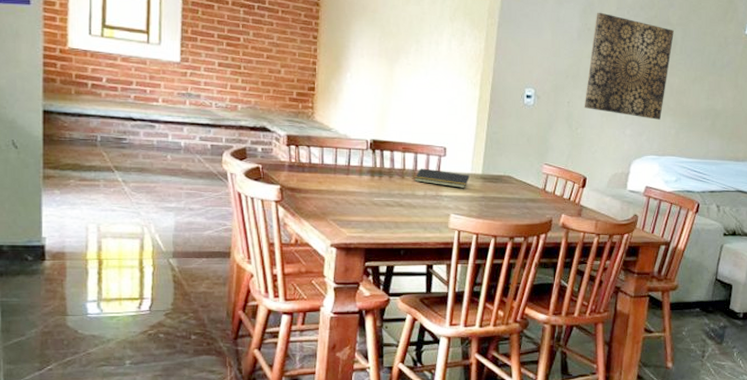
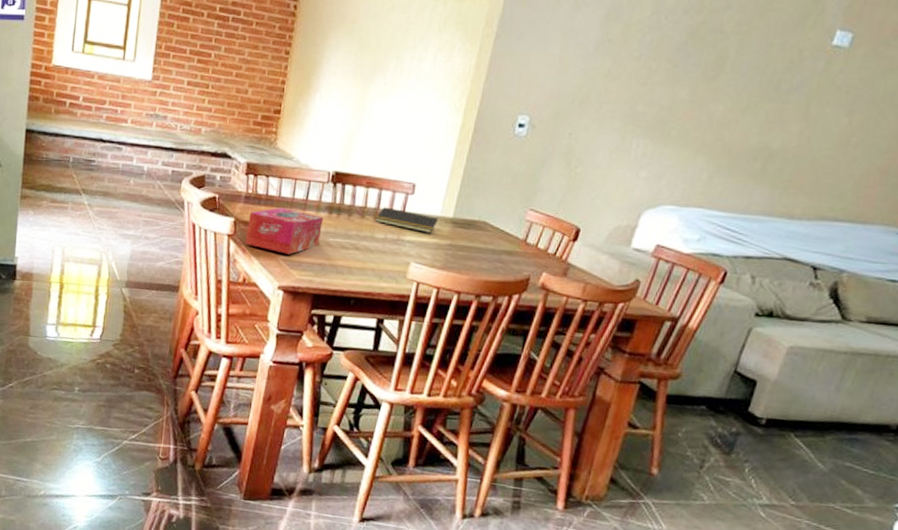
tissue box: none [293,174,366,215] -> present [245,208,323,255]
wall art: present [584,12,674,120] -> none [589,18,727,160]

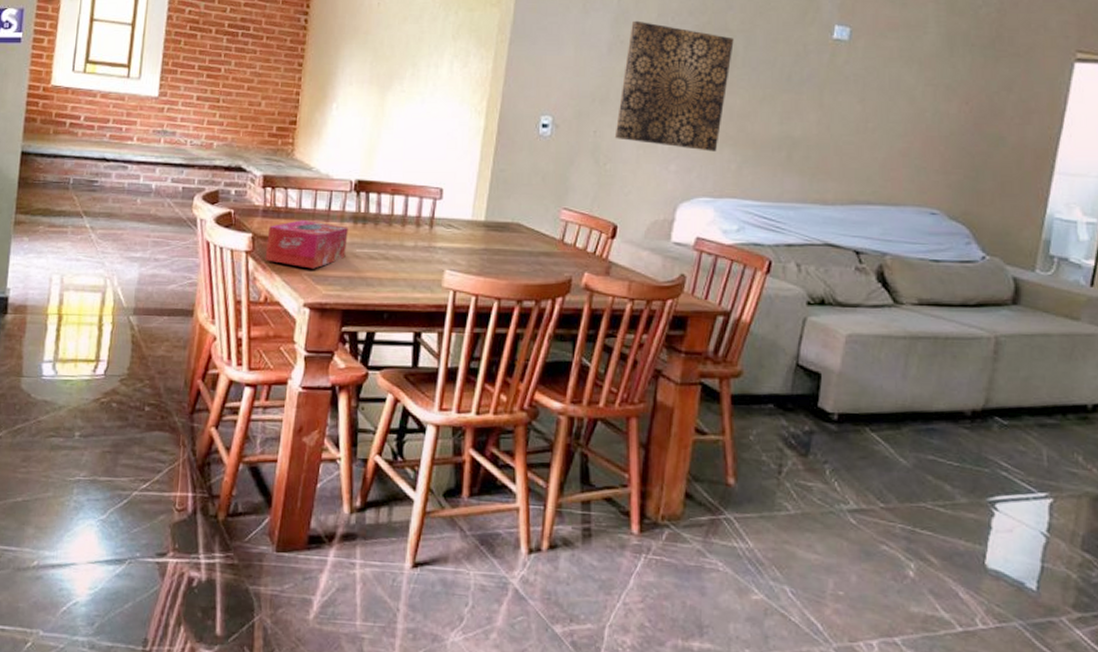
notepad: present [375,207,438,233] -> none [403,214,470,238]
wall art: none [589,18,727,160] -> present [614,20,734,152]

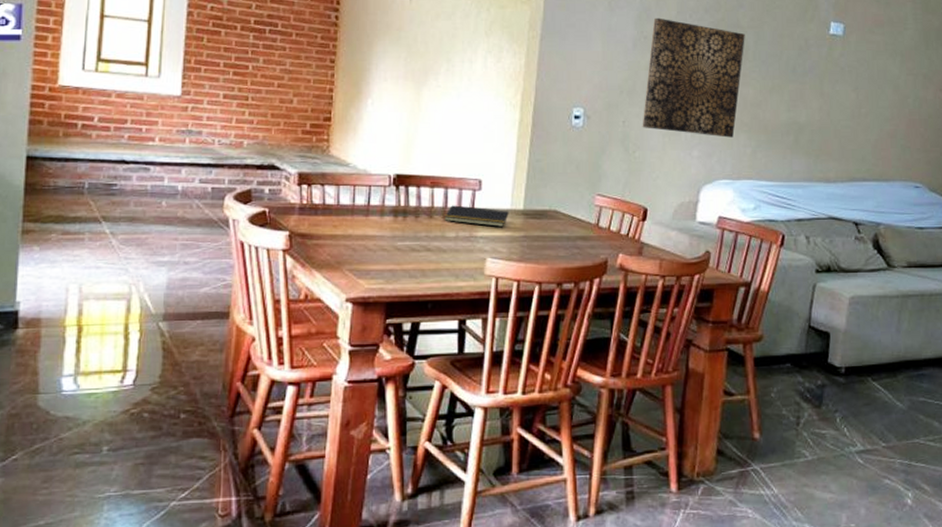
tissue box: present [265,220,348,269] -> none [303,216,388,264]
notepad: none [403,214,470,238] -> present [444,205,509,227]

